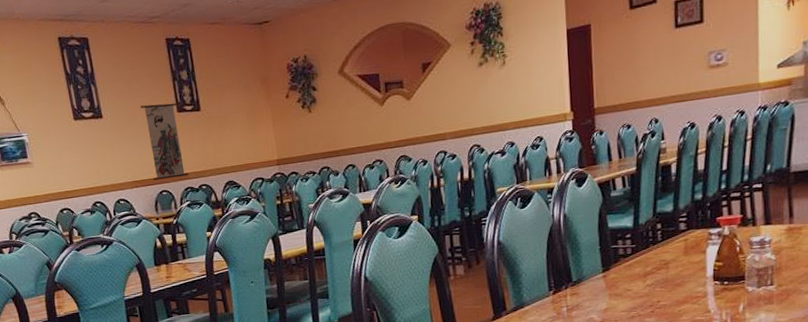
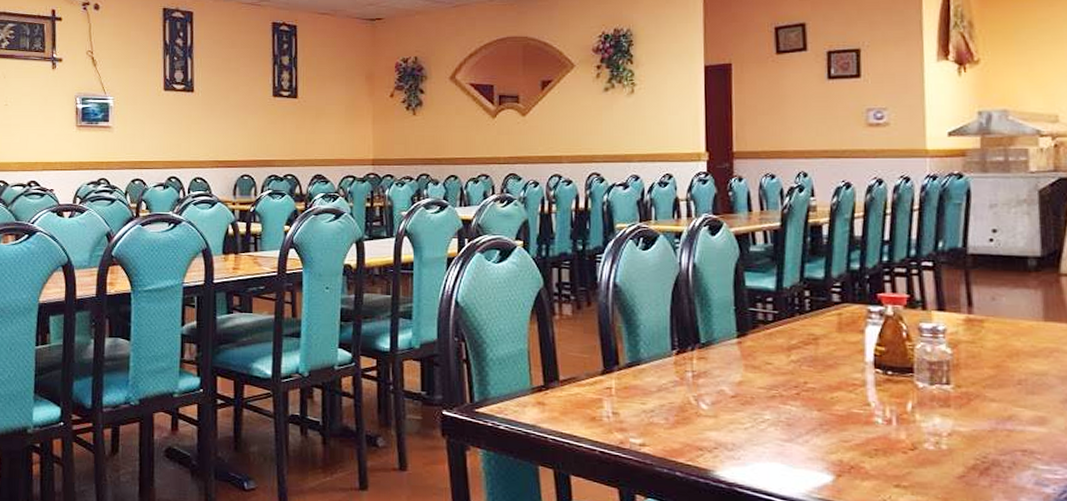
wall scroll: present [140,96,189,181] -> none [235,77,275,163]

